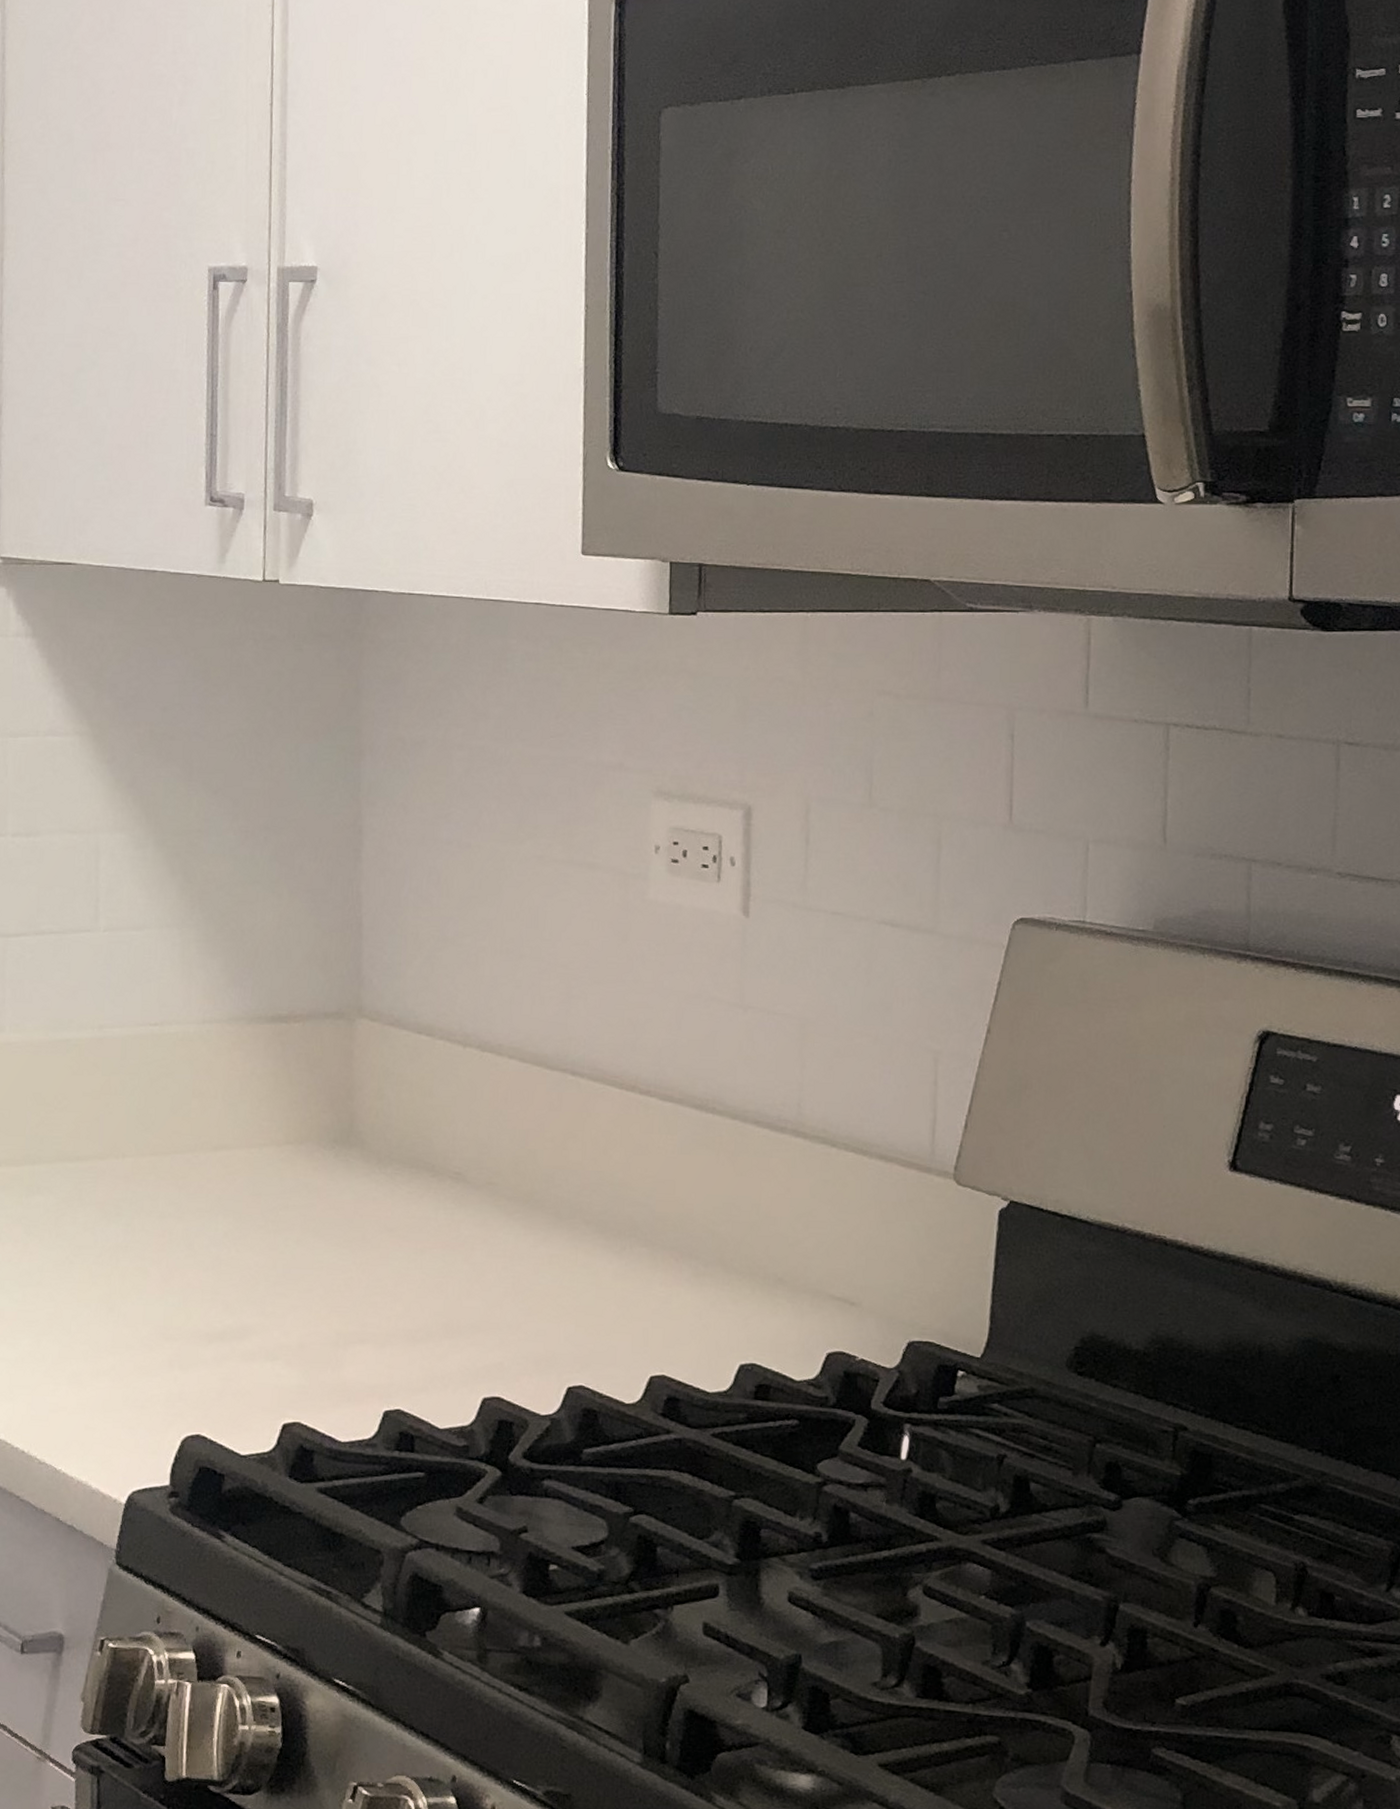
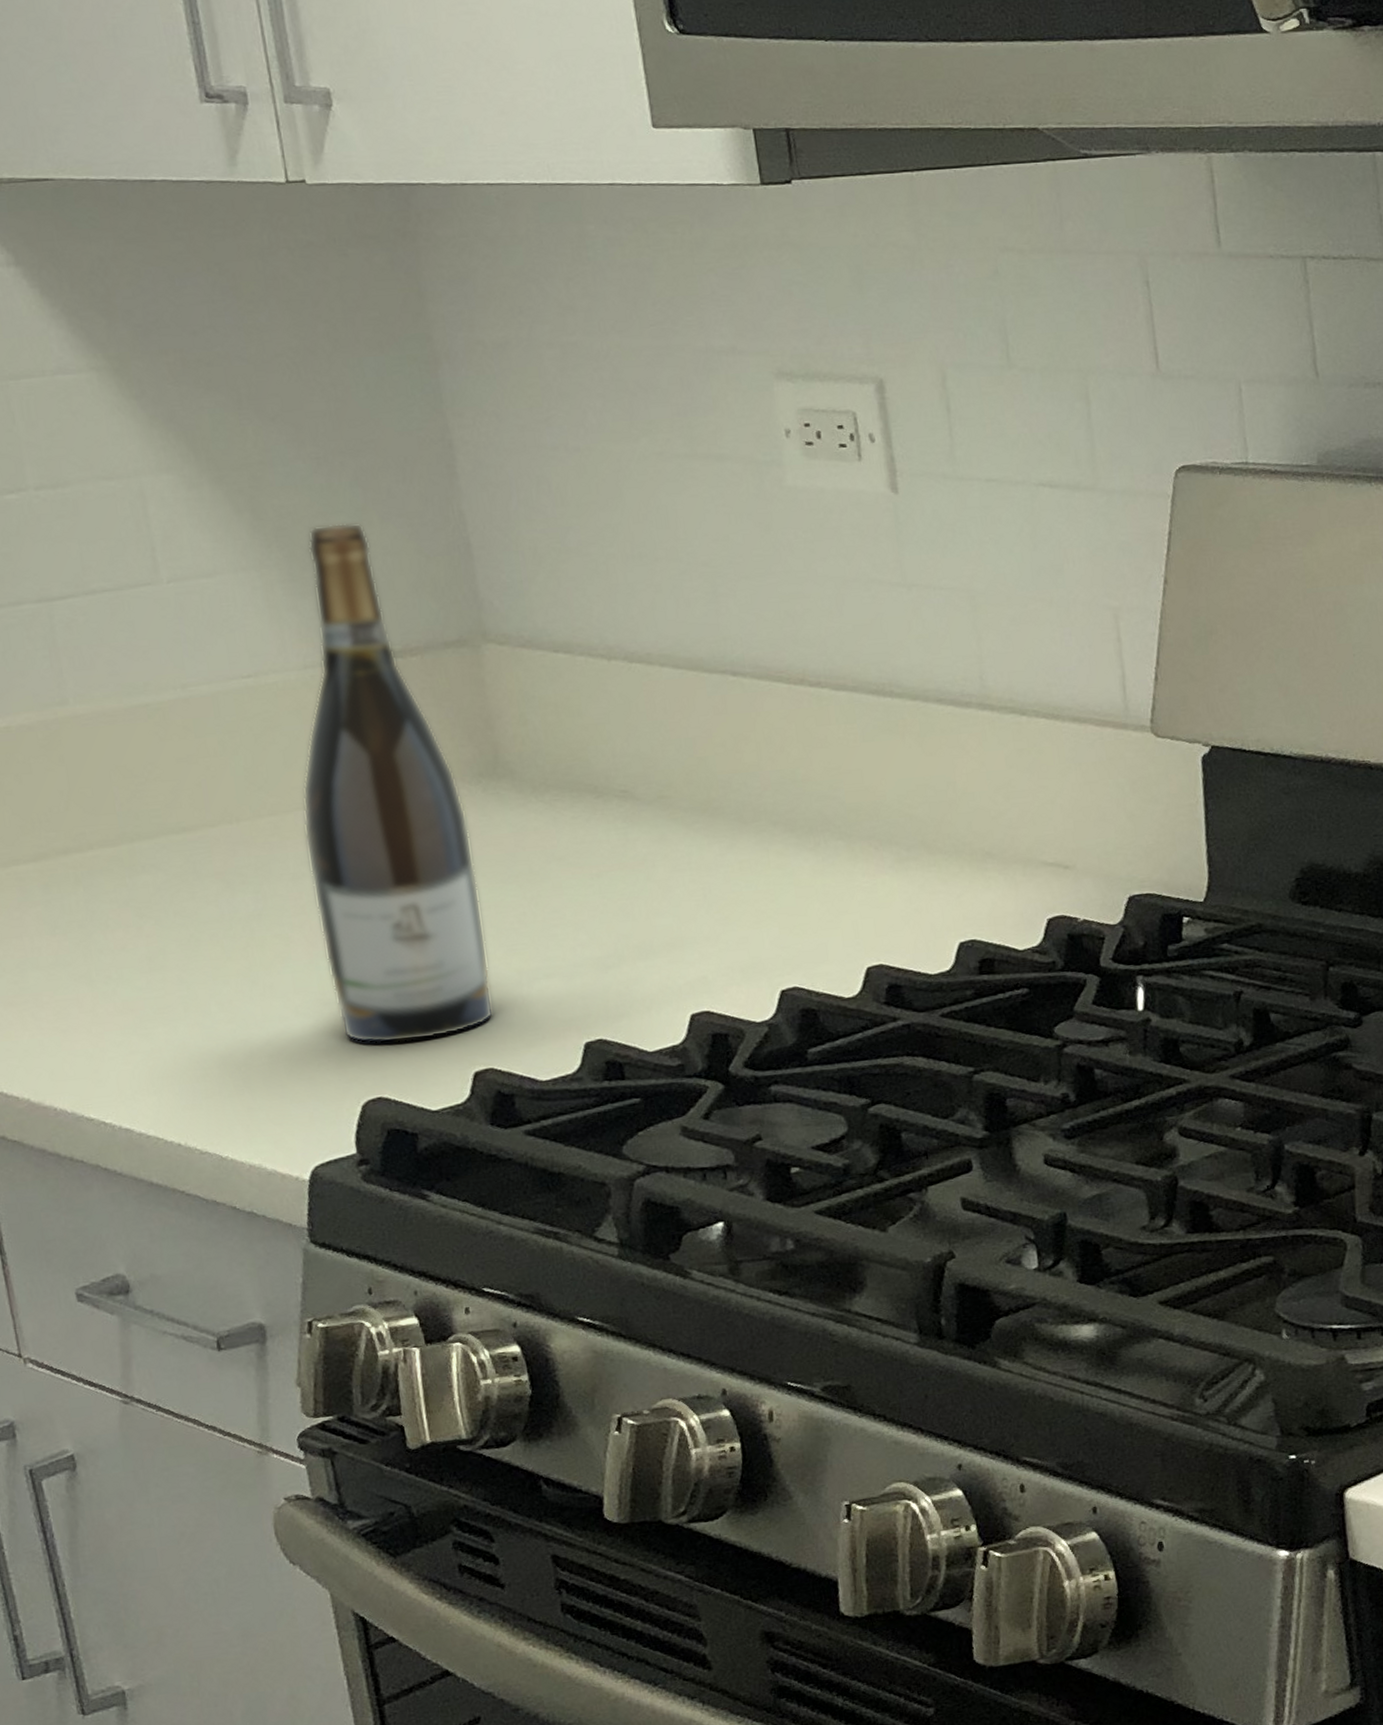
wine bottle: none [175,893,317,1386] -> present [302,523,494,1044]

